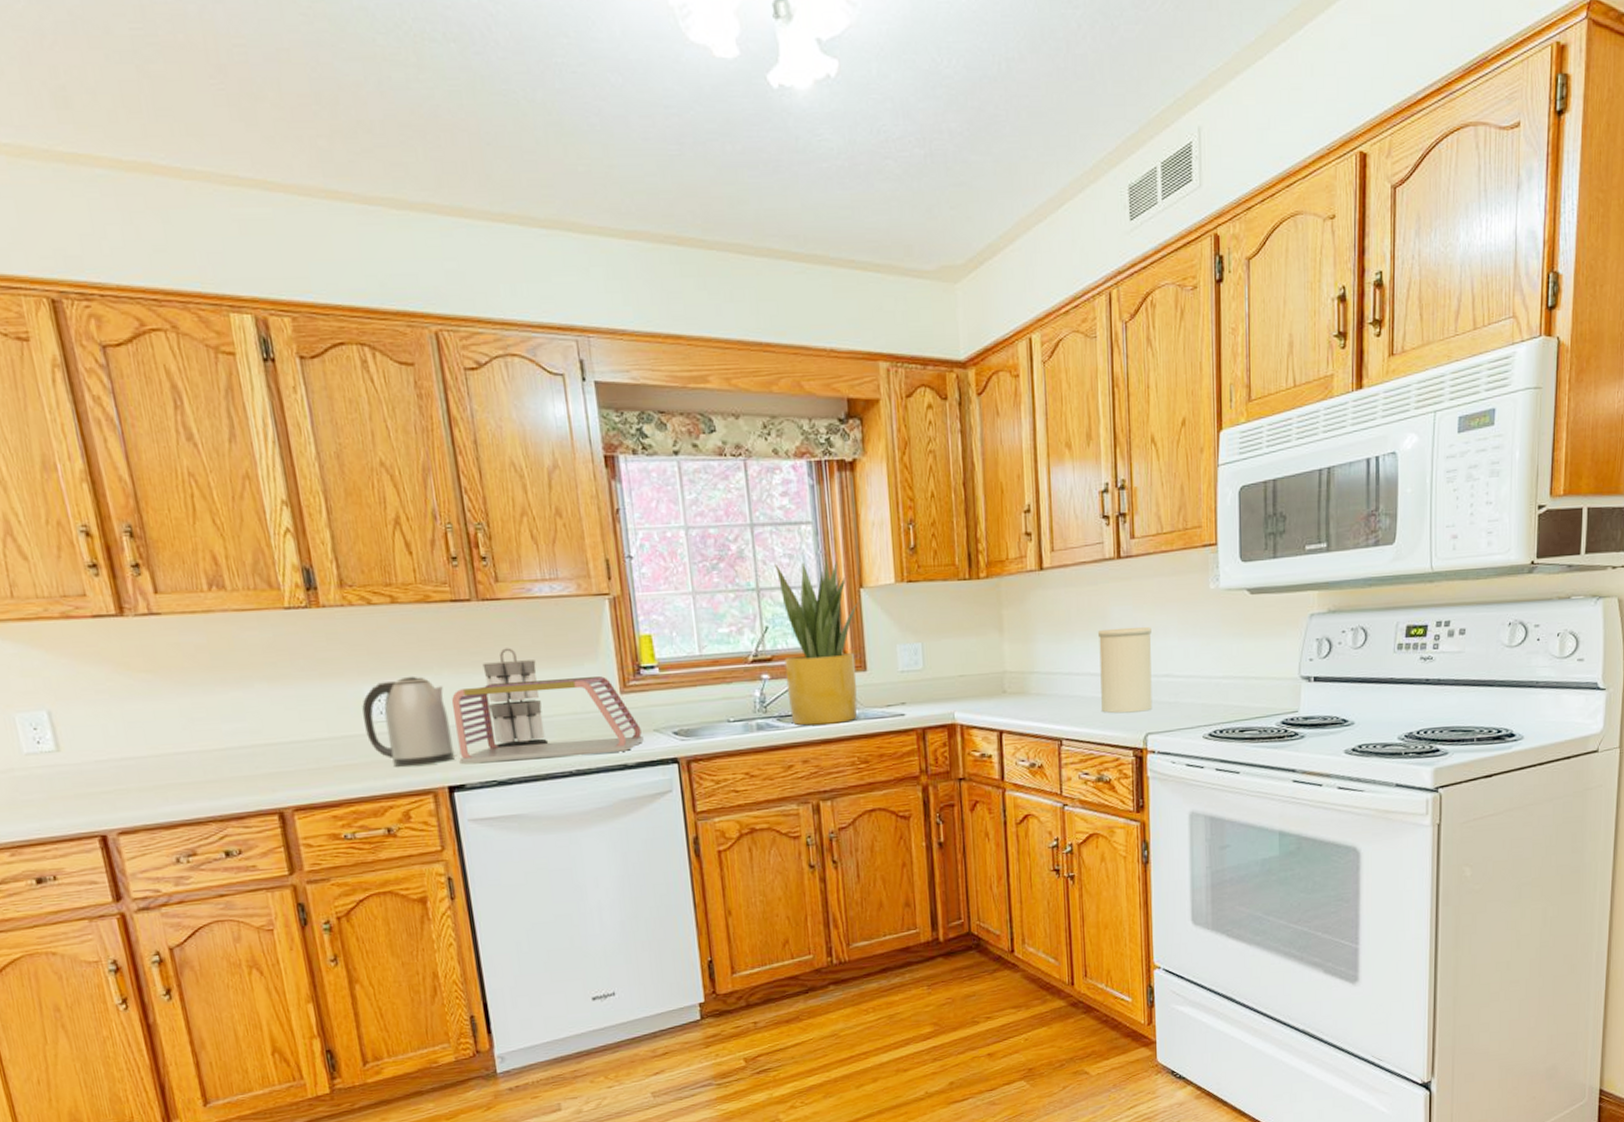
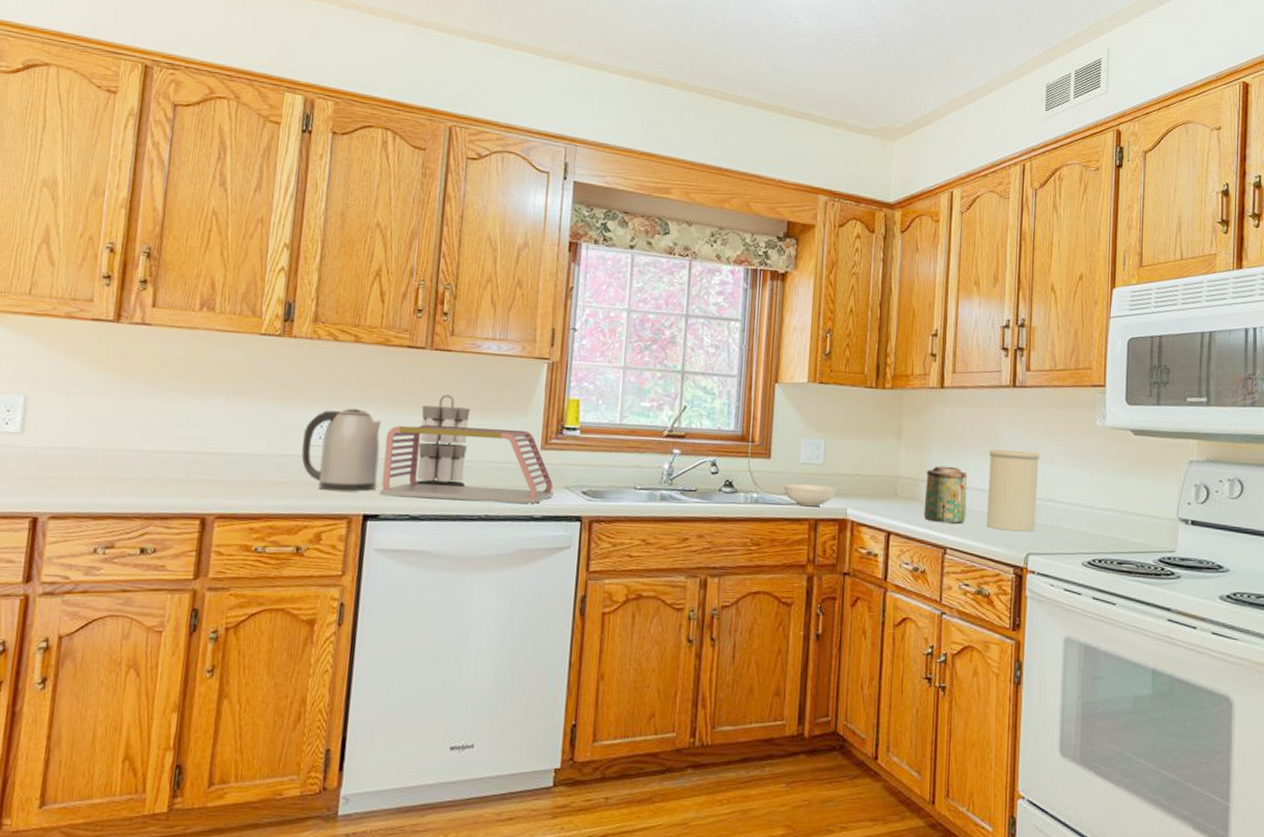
planter: present [774,556,860,726] -> none [693,350,773,504]
bowl: none [884,691,942,717] -> present [783,483,838,507]
canister: none [1034,653,1080,715] -> present [923,465,968,524]

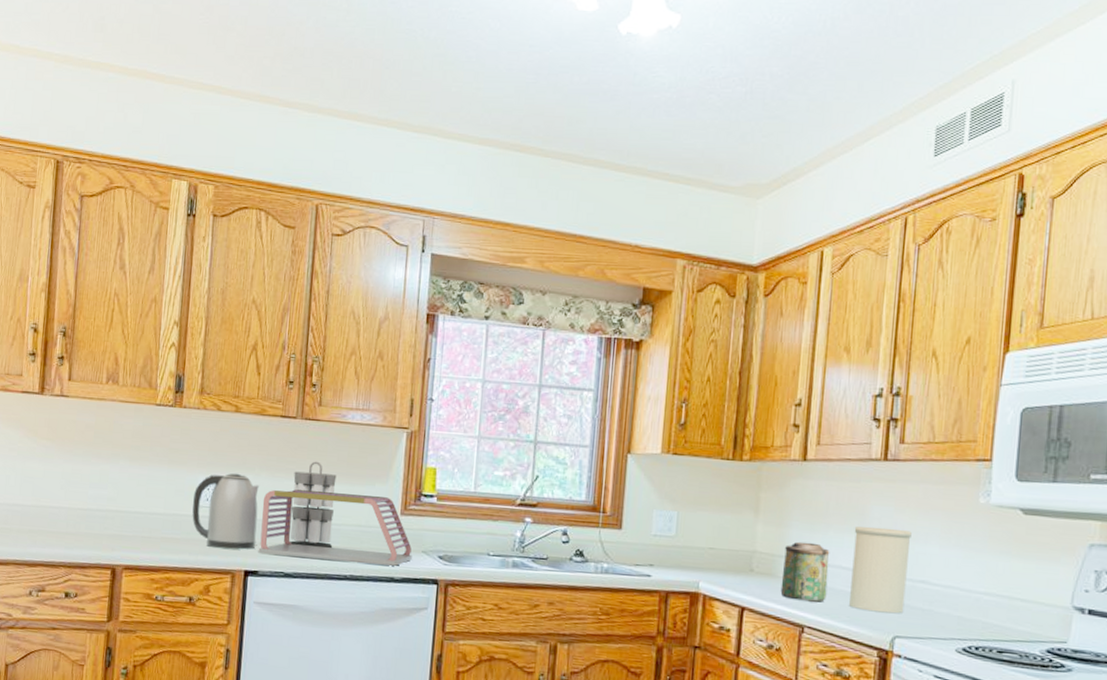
bowl: present [783,483,838,507] -> none [634,555,690,580]

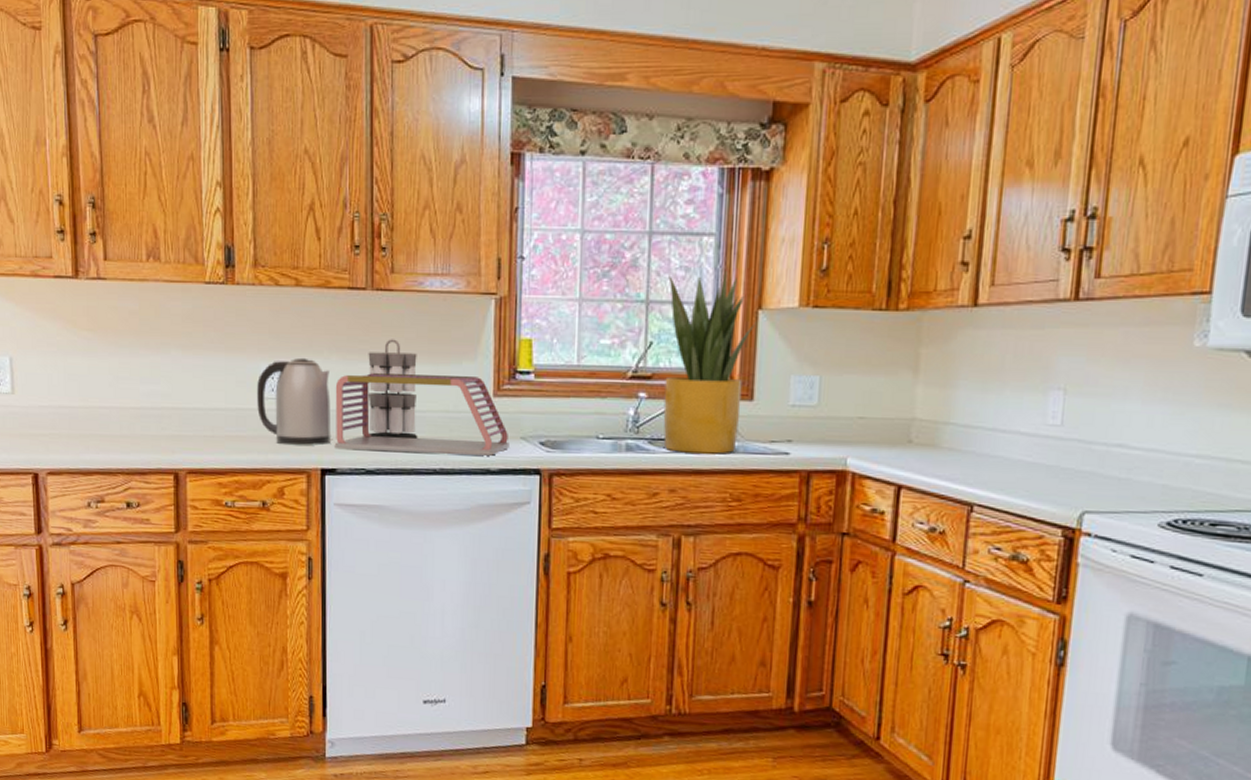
planter: none [545,420,625,574] -> present [663,271,756,454]
canister: present [780,541,830,603] -> none [944,404,1006,476]
canister: present [849,525,912,614] -> none [1029,382,1107,485]

